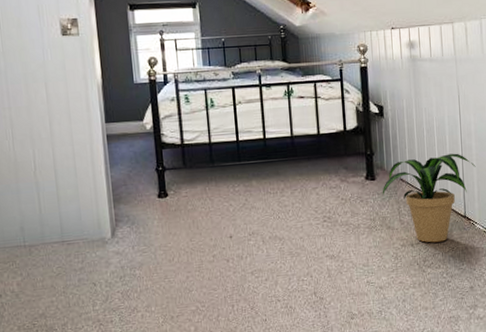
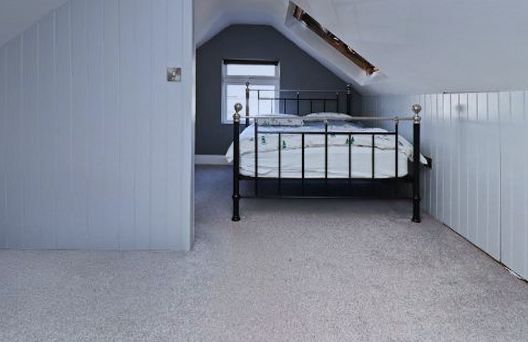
potted plant: present [382,153,476,243] -> none [426,205,513,283]

